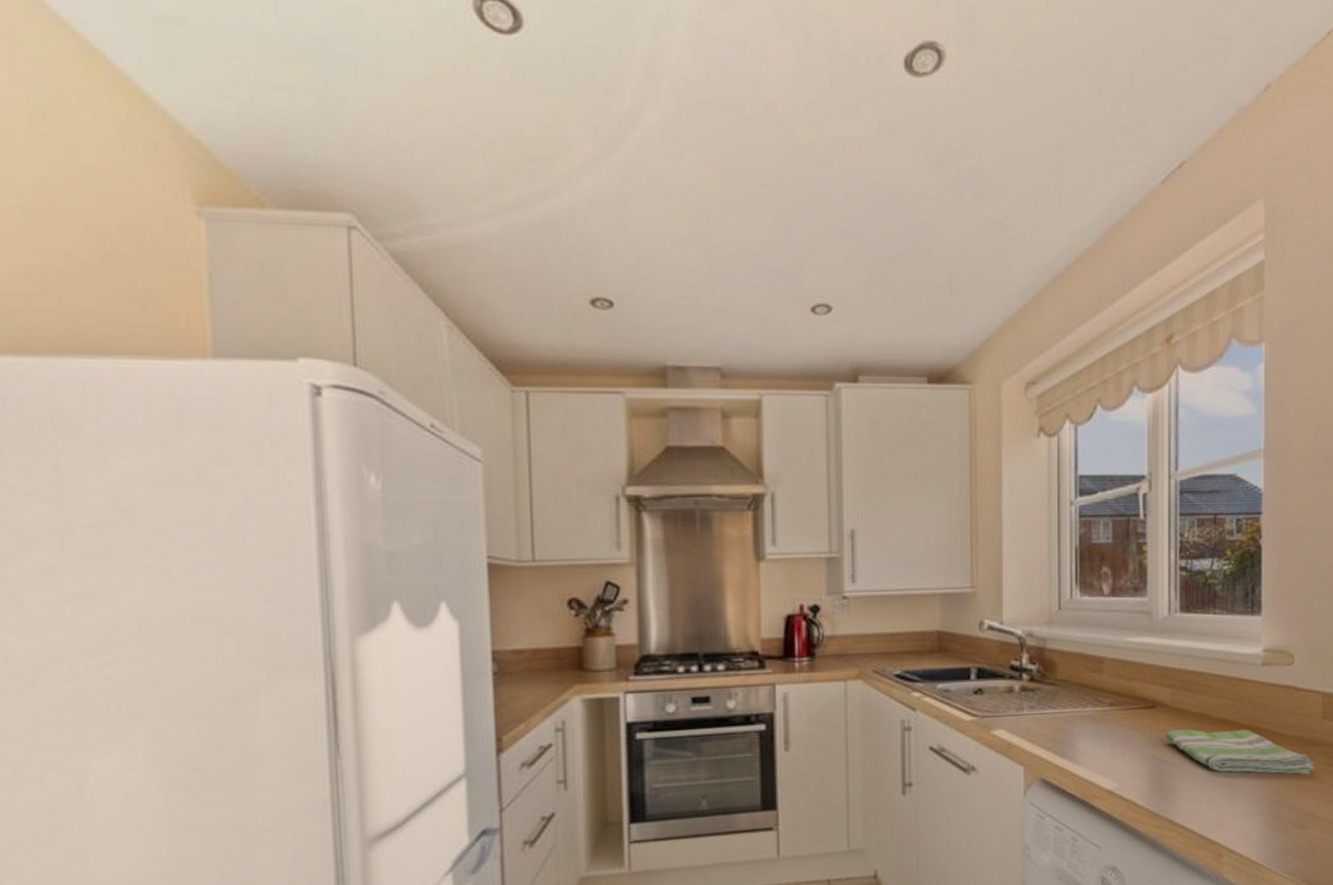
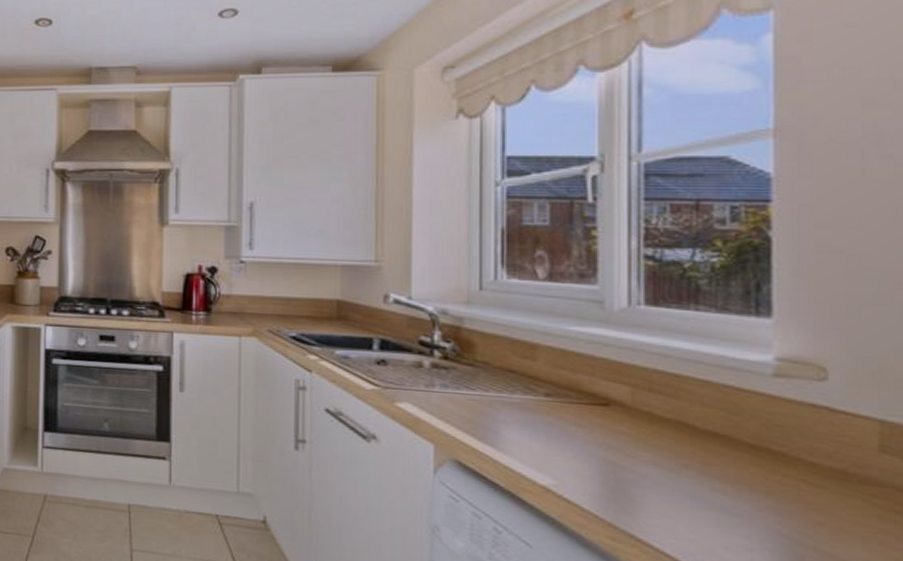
dish towel: present [1165,729,1315,775] -> none [624,433,868,519]

